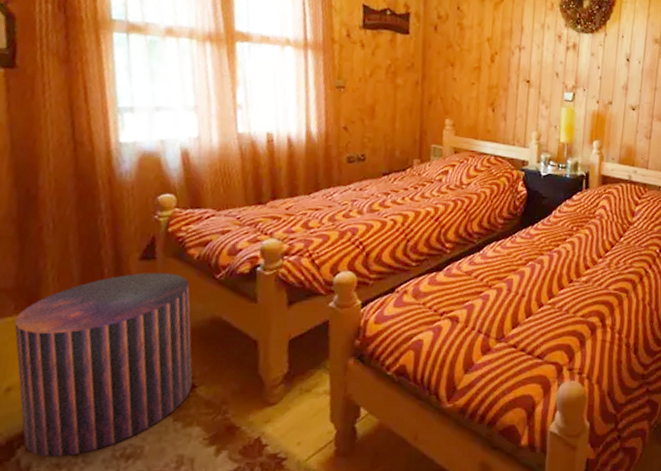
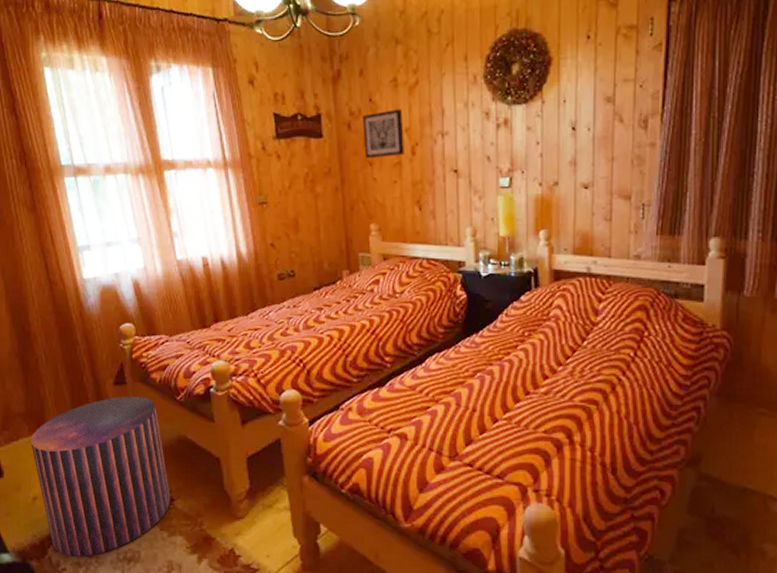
wall art: none [447,19,487,62] -> present [363,109,404,159]

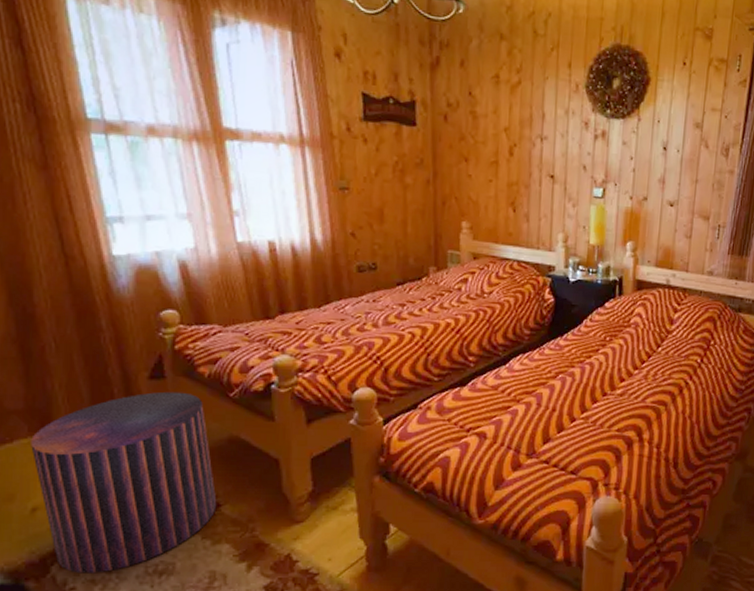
wall art: present [363,109,404,159] -> none [460,106,503,155]

